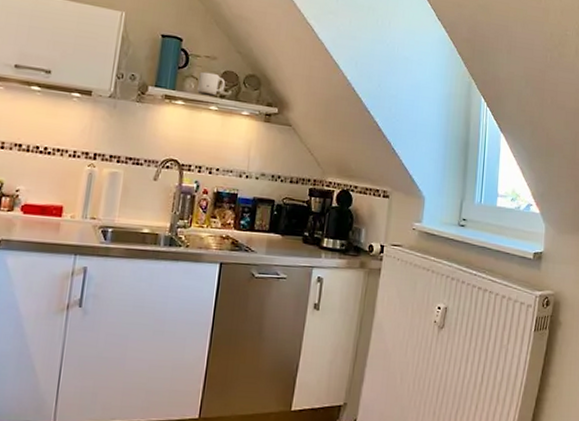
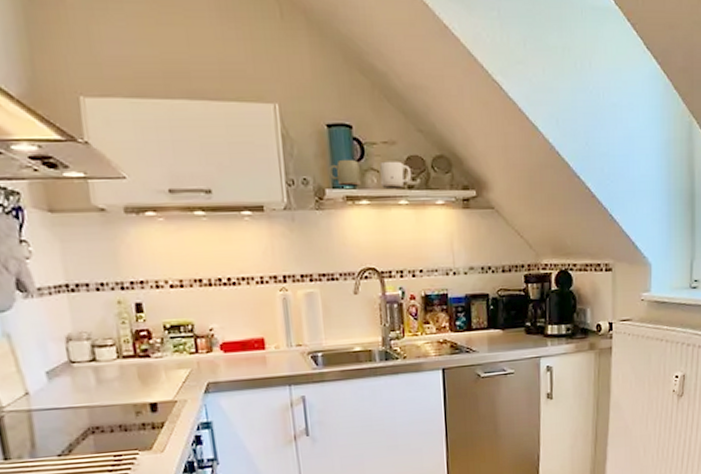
mug: none [155,64,182,88] -> present [329,159,361,187]

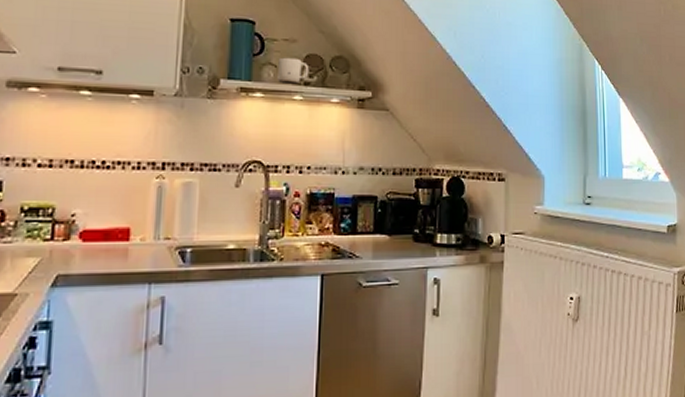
mug: present [329,159,361,187] -> none [226,52,258,79]

